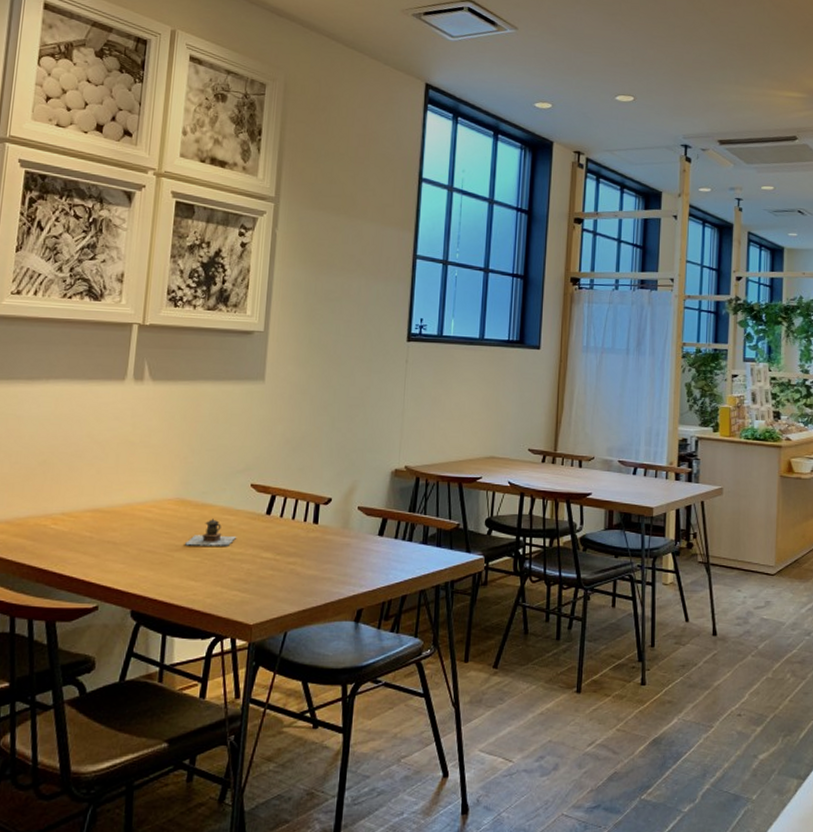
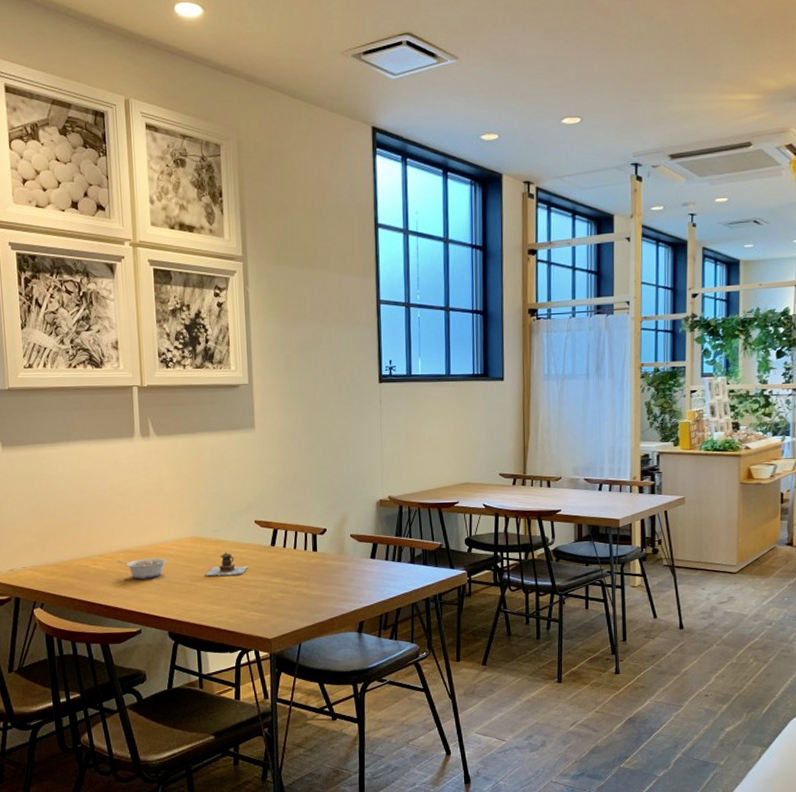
legume: none [82,520,142,545] -> present [117,558,167,580]

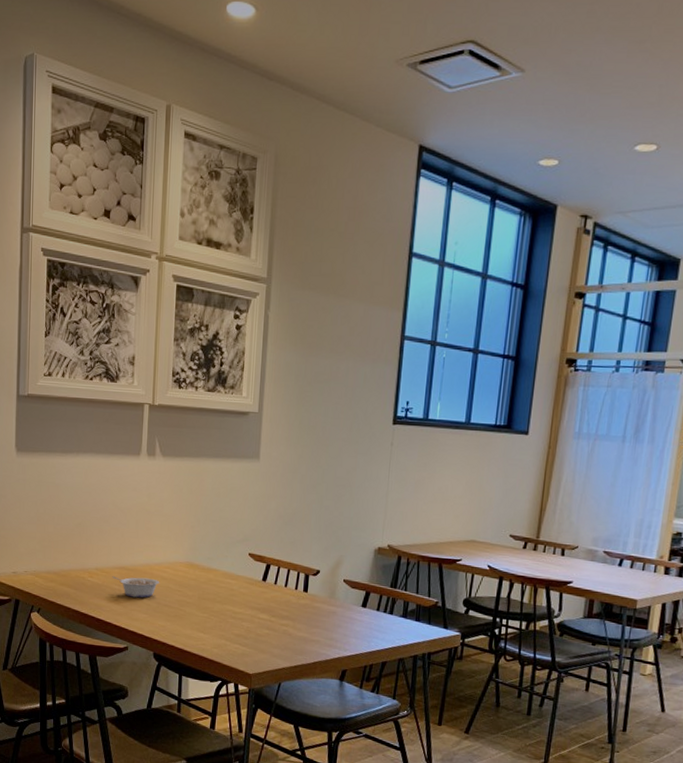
teapot: present [205,552,249,576] -> none [195,581,238,606]

